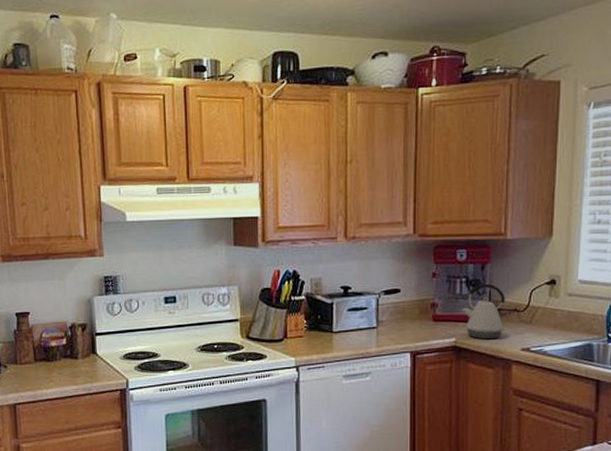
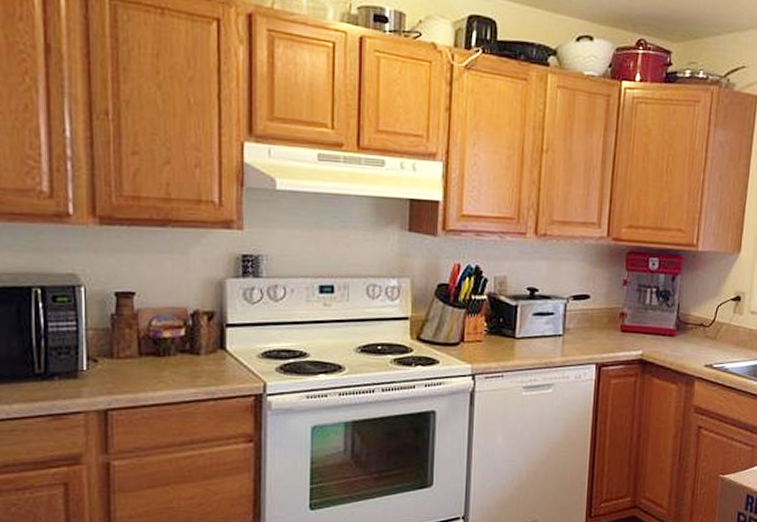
kettle: present [461,283,507,340] -> none [650,295,693,354]

